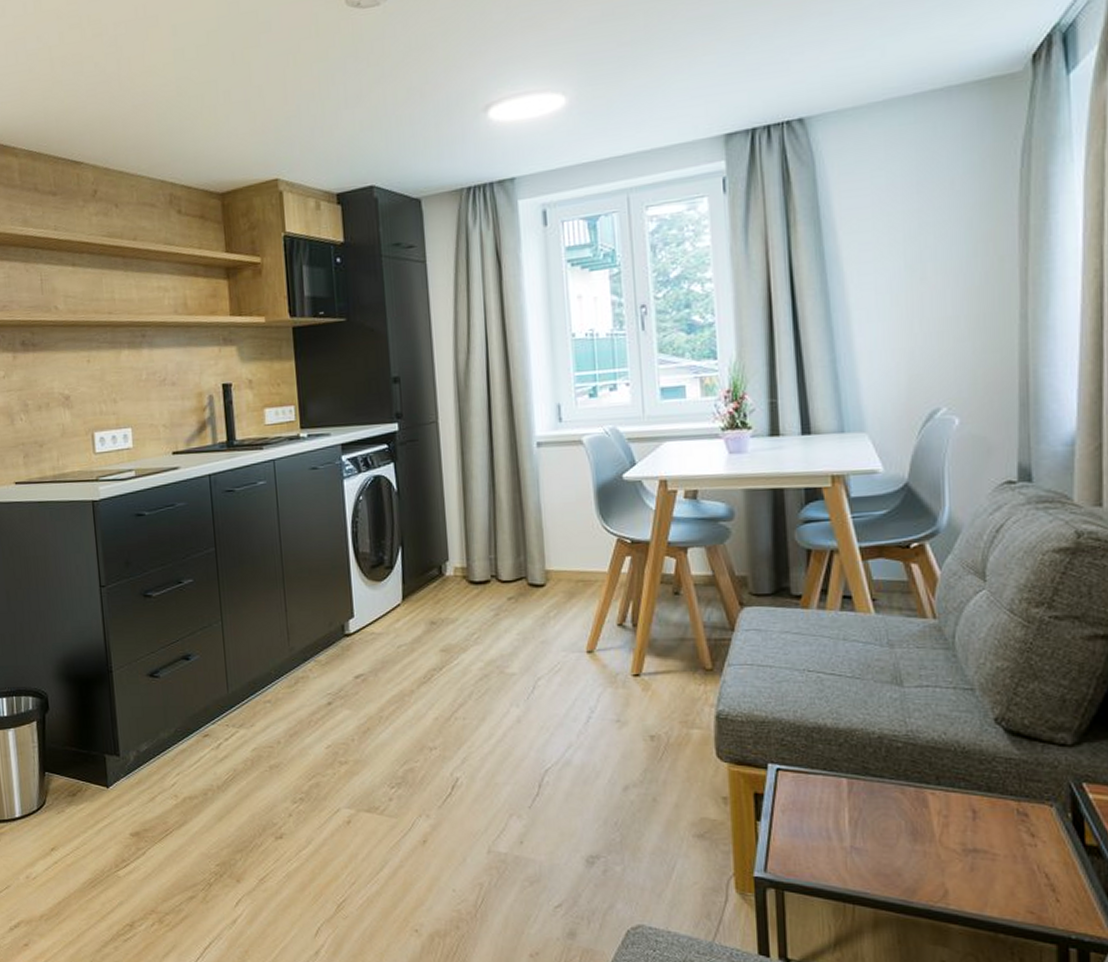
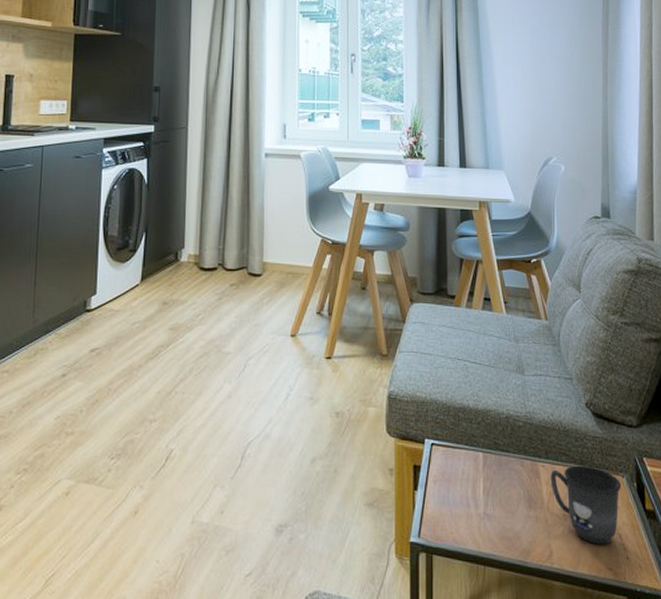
mug: none [943,792,1049,885] -> present [550,465,622,545]

